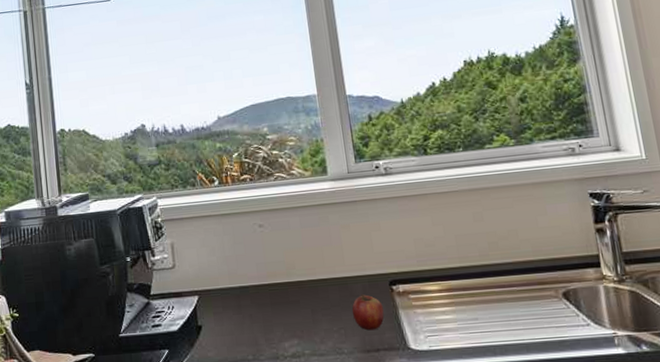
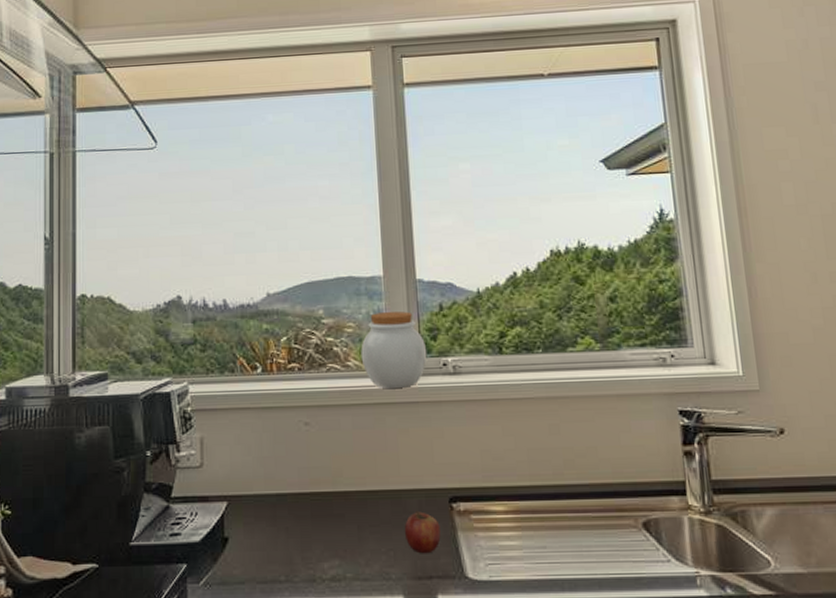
jar: none [302,124,361,192] -> present [361,311,427,389]

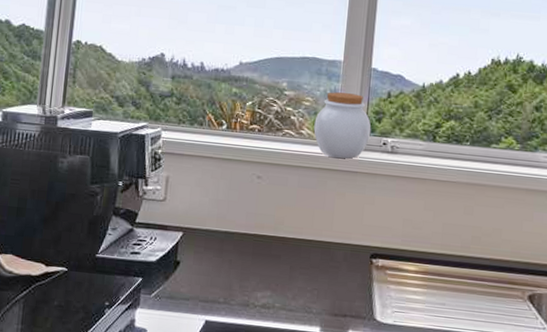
apple: present [405,511,441,554] -> none [329,261,359,297]

